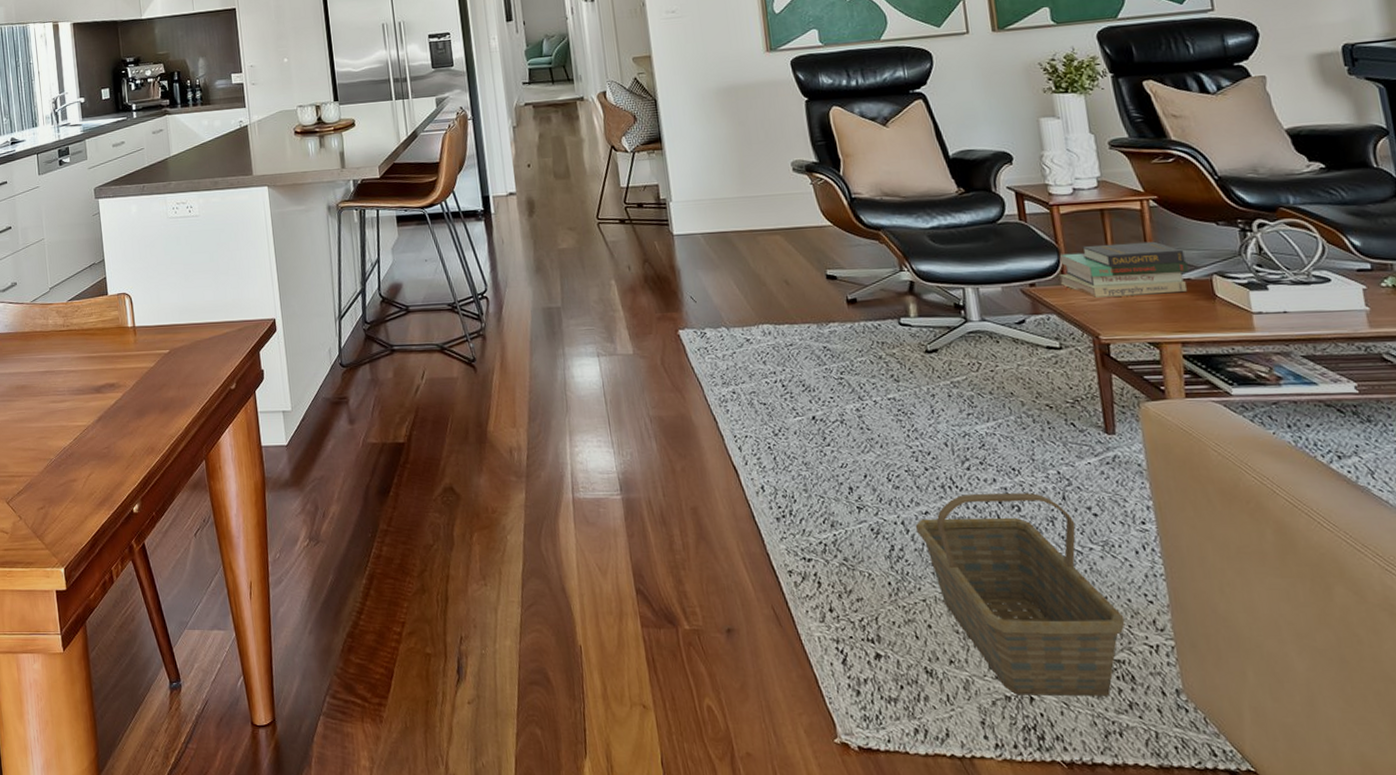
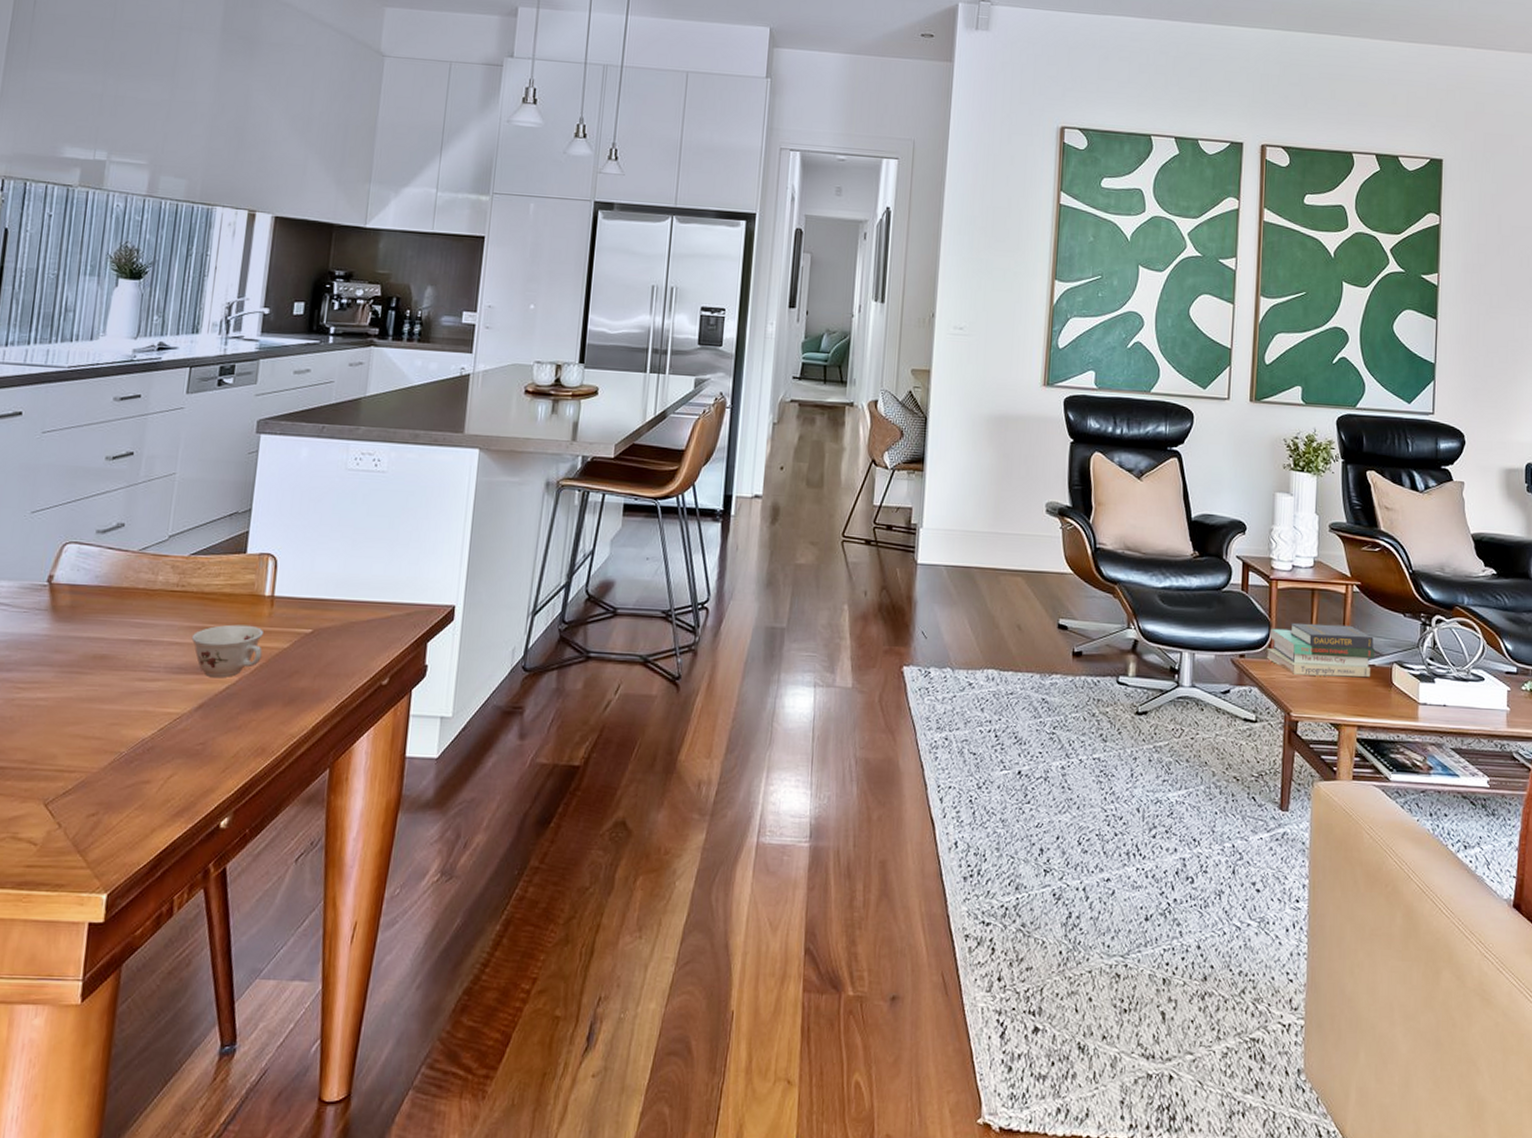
teacup: none [82,351,136,396] -> present [191,624,265,678]
basket: present [915,493,1126,696] -> none [1095,863,1266,1075]

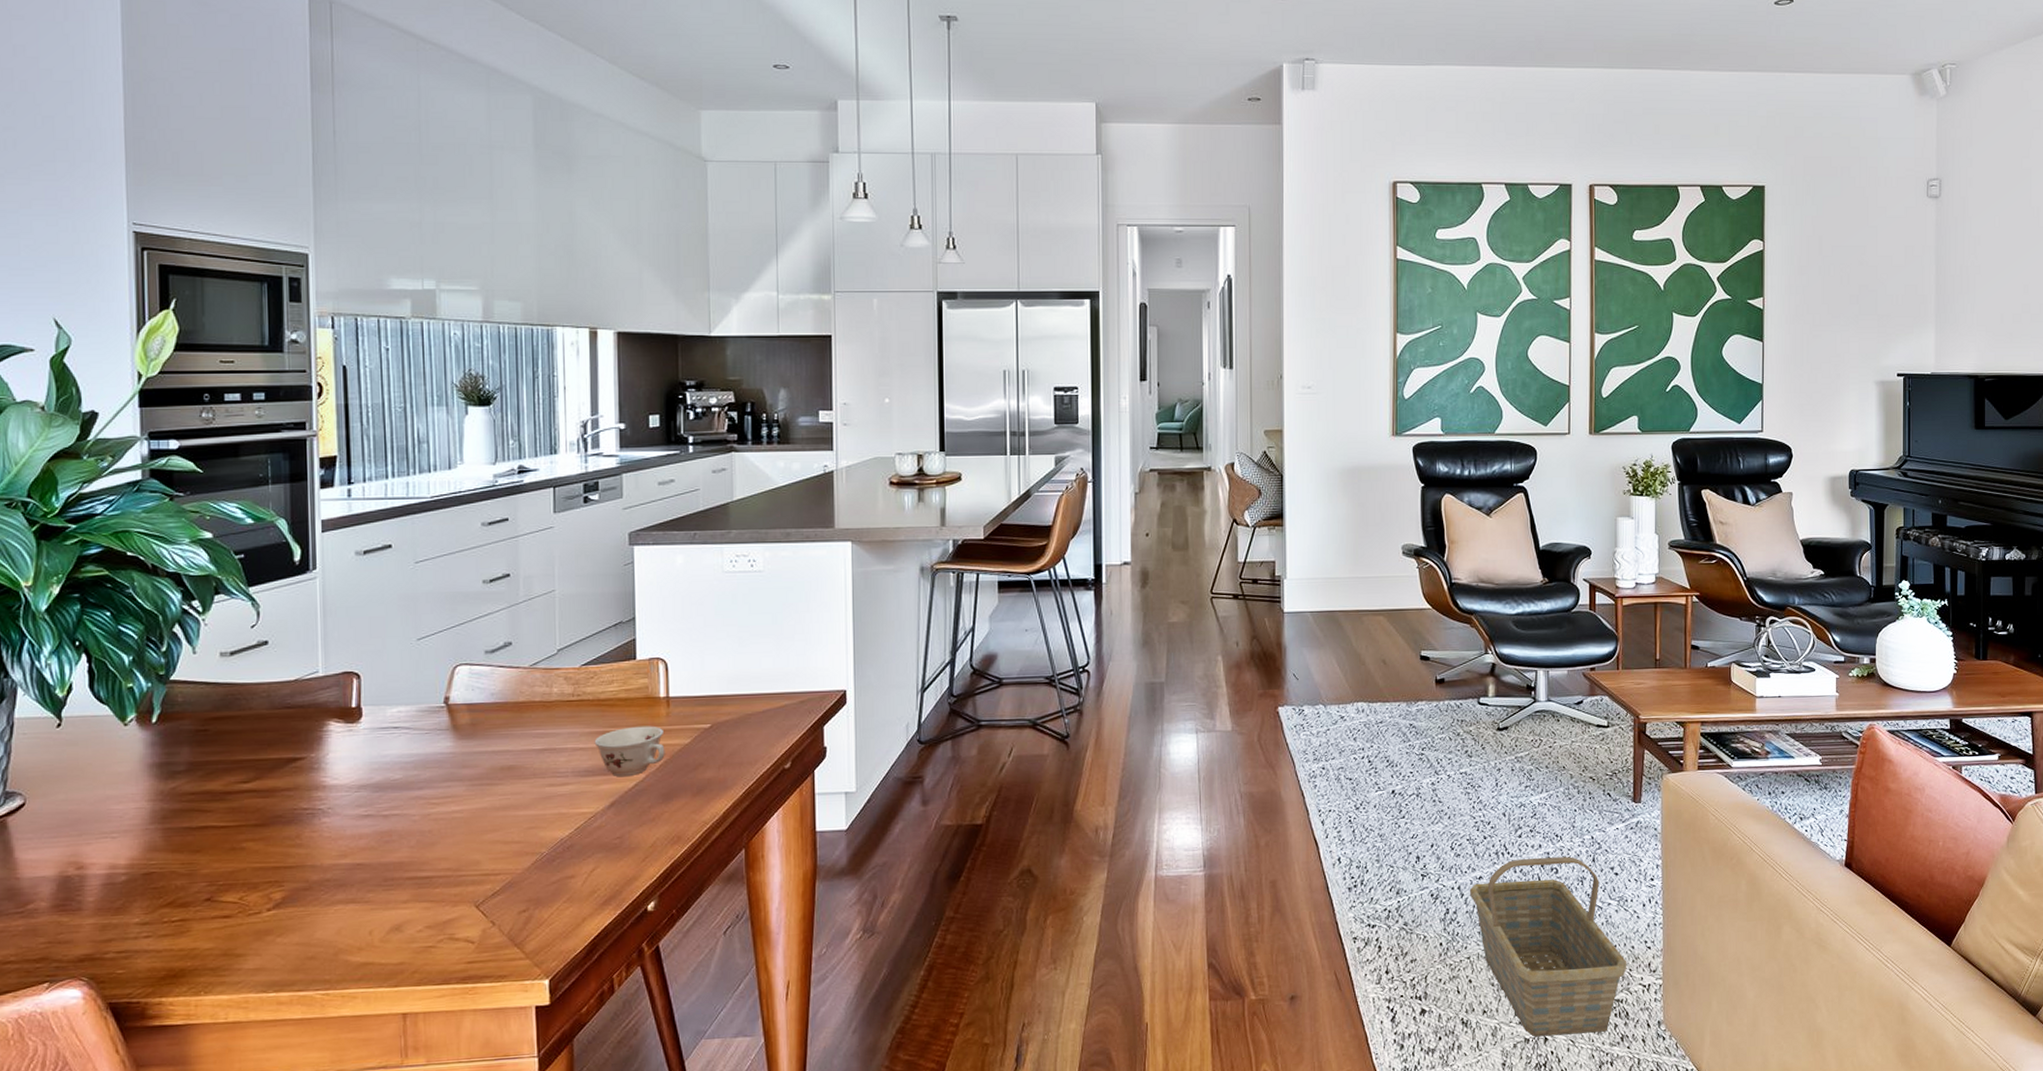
basket: none [1095,863,1266,1075] -> present [1469,856,1627,1037]
books: present [1266,622,1375,678] -> none [1615,633,1714,682]

